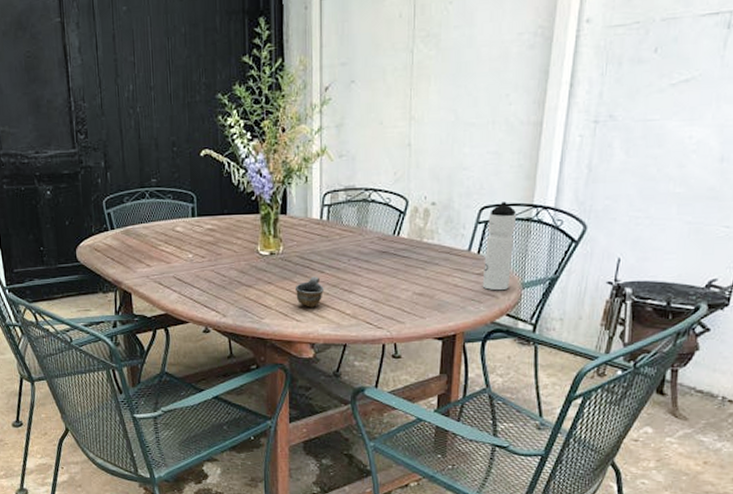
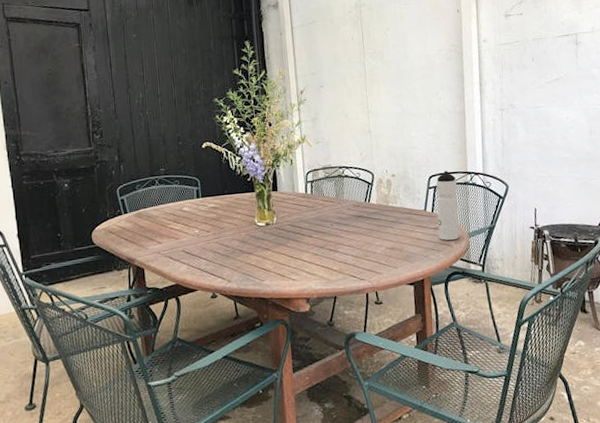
cup: present [296,276,325,307] -> none [289,240,314,267]

